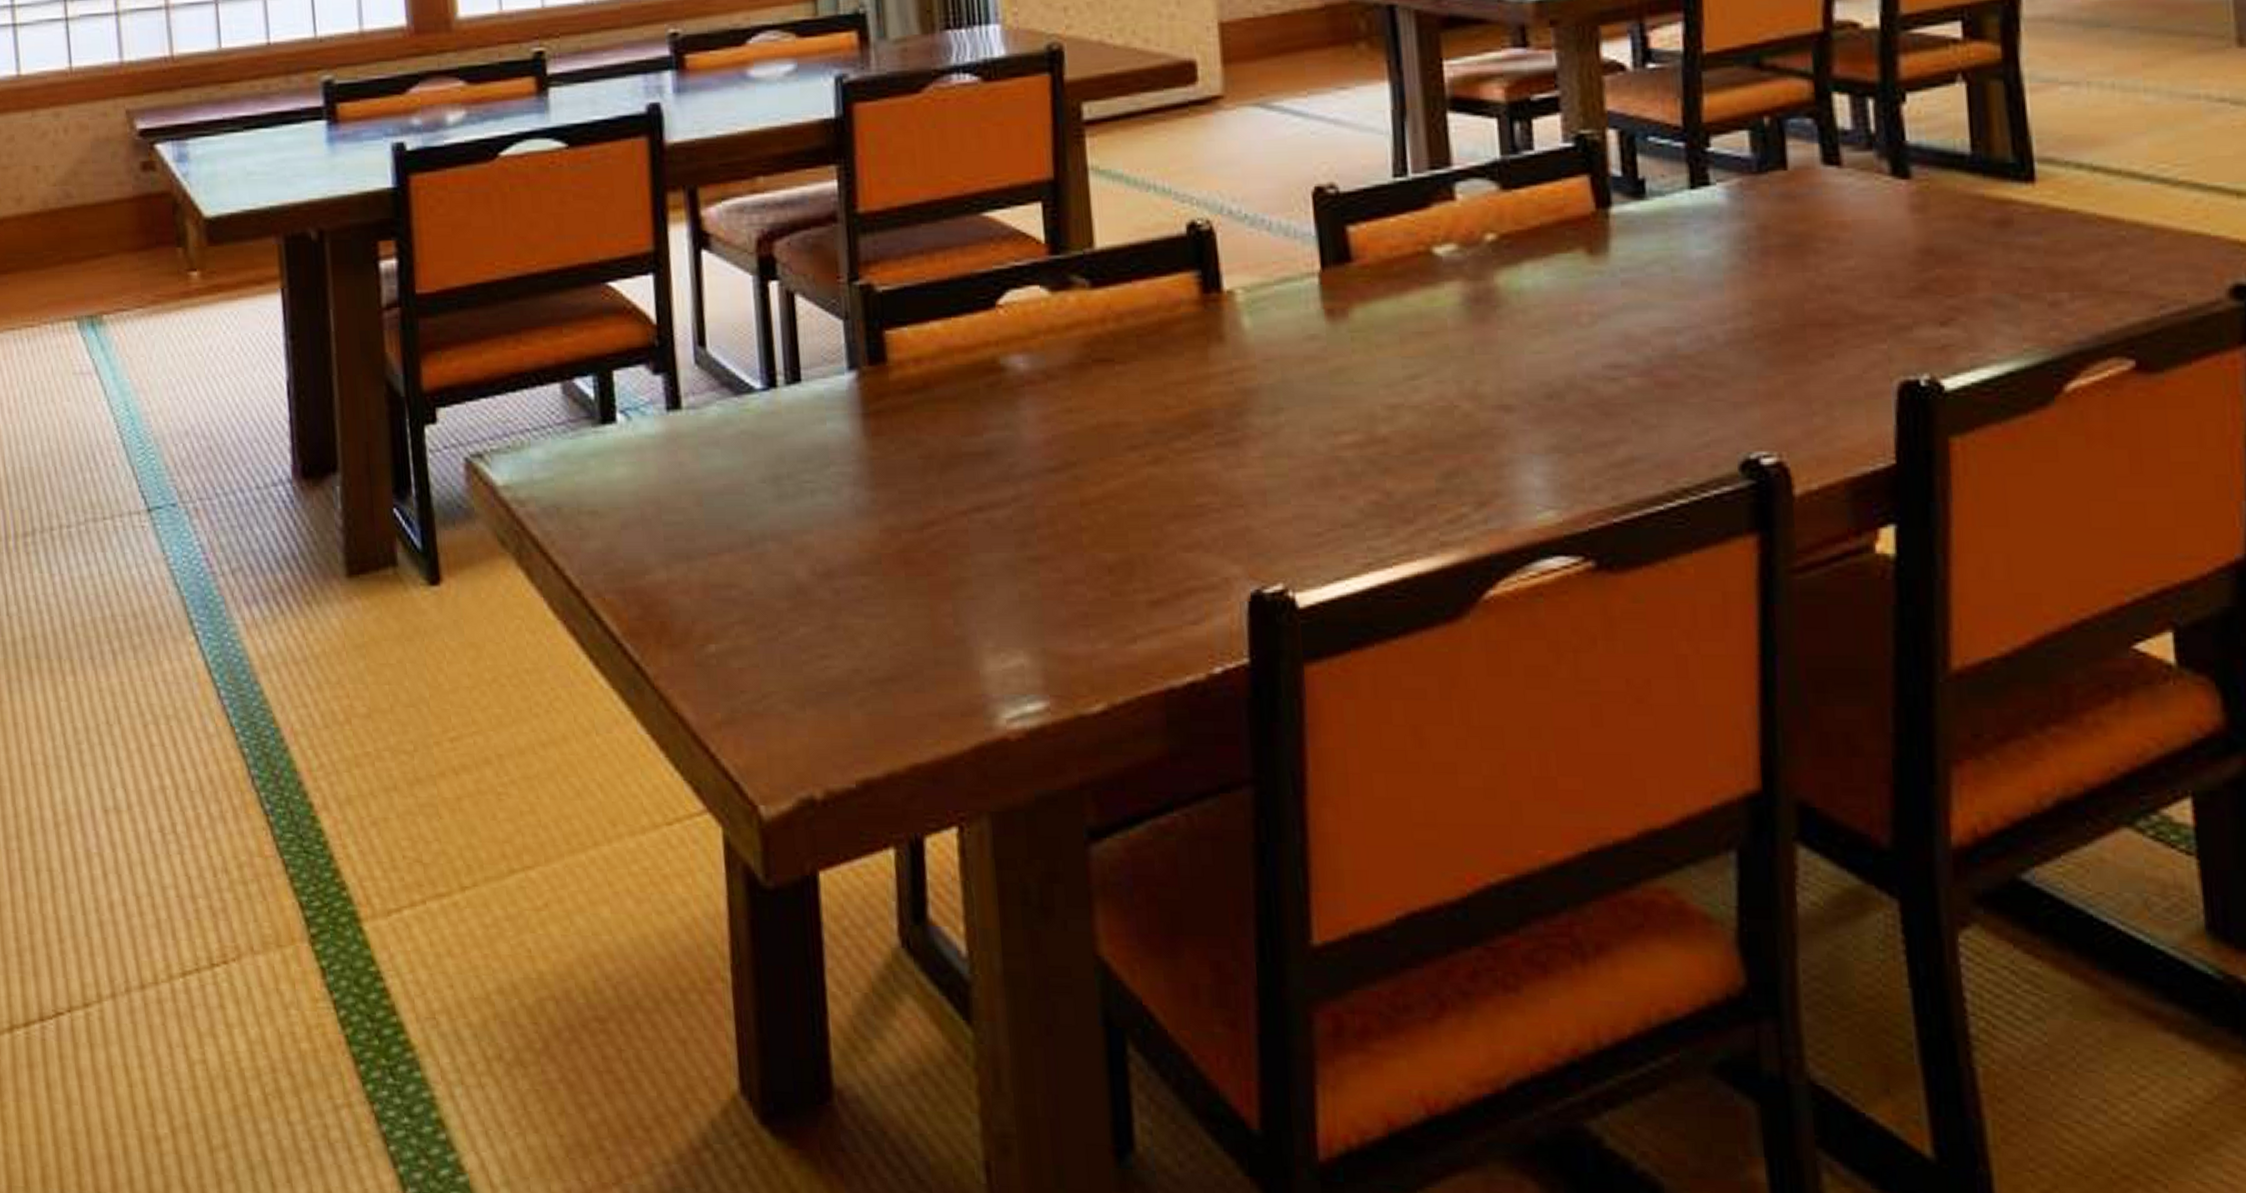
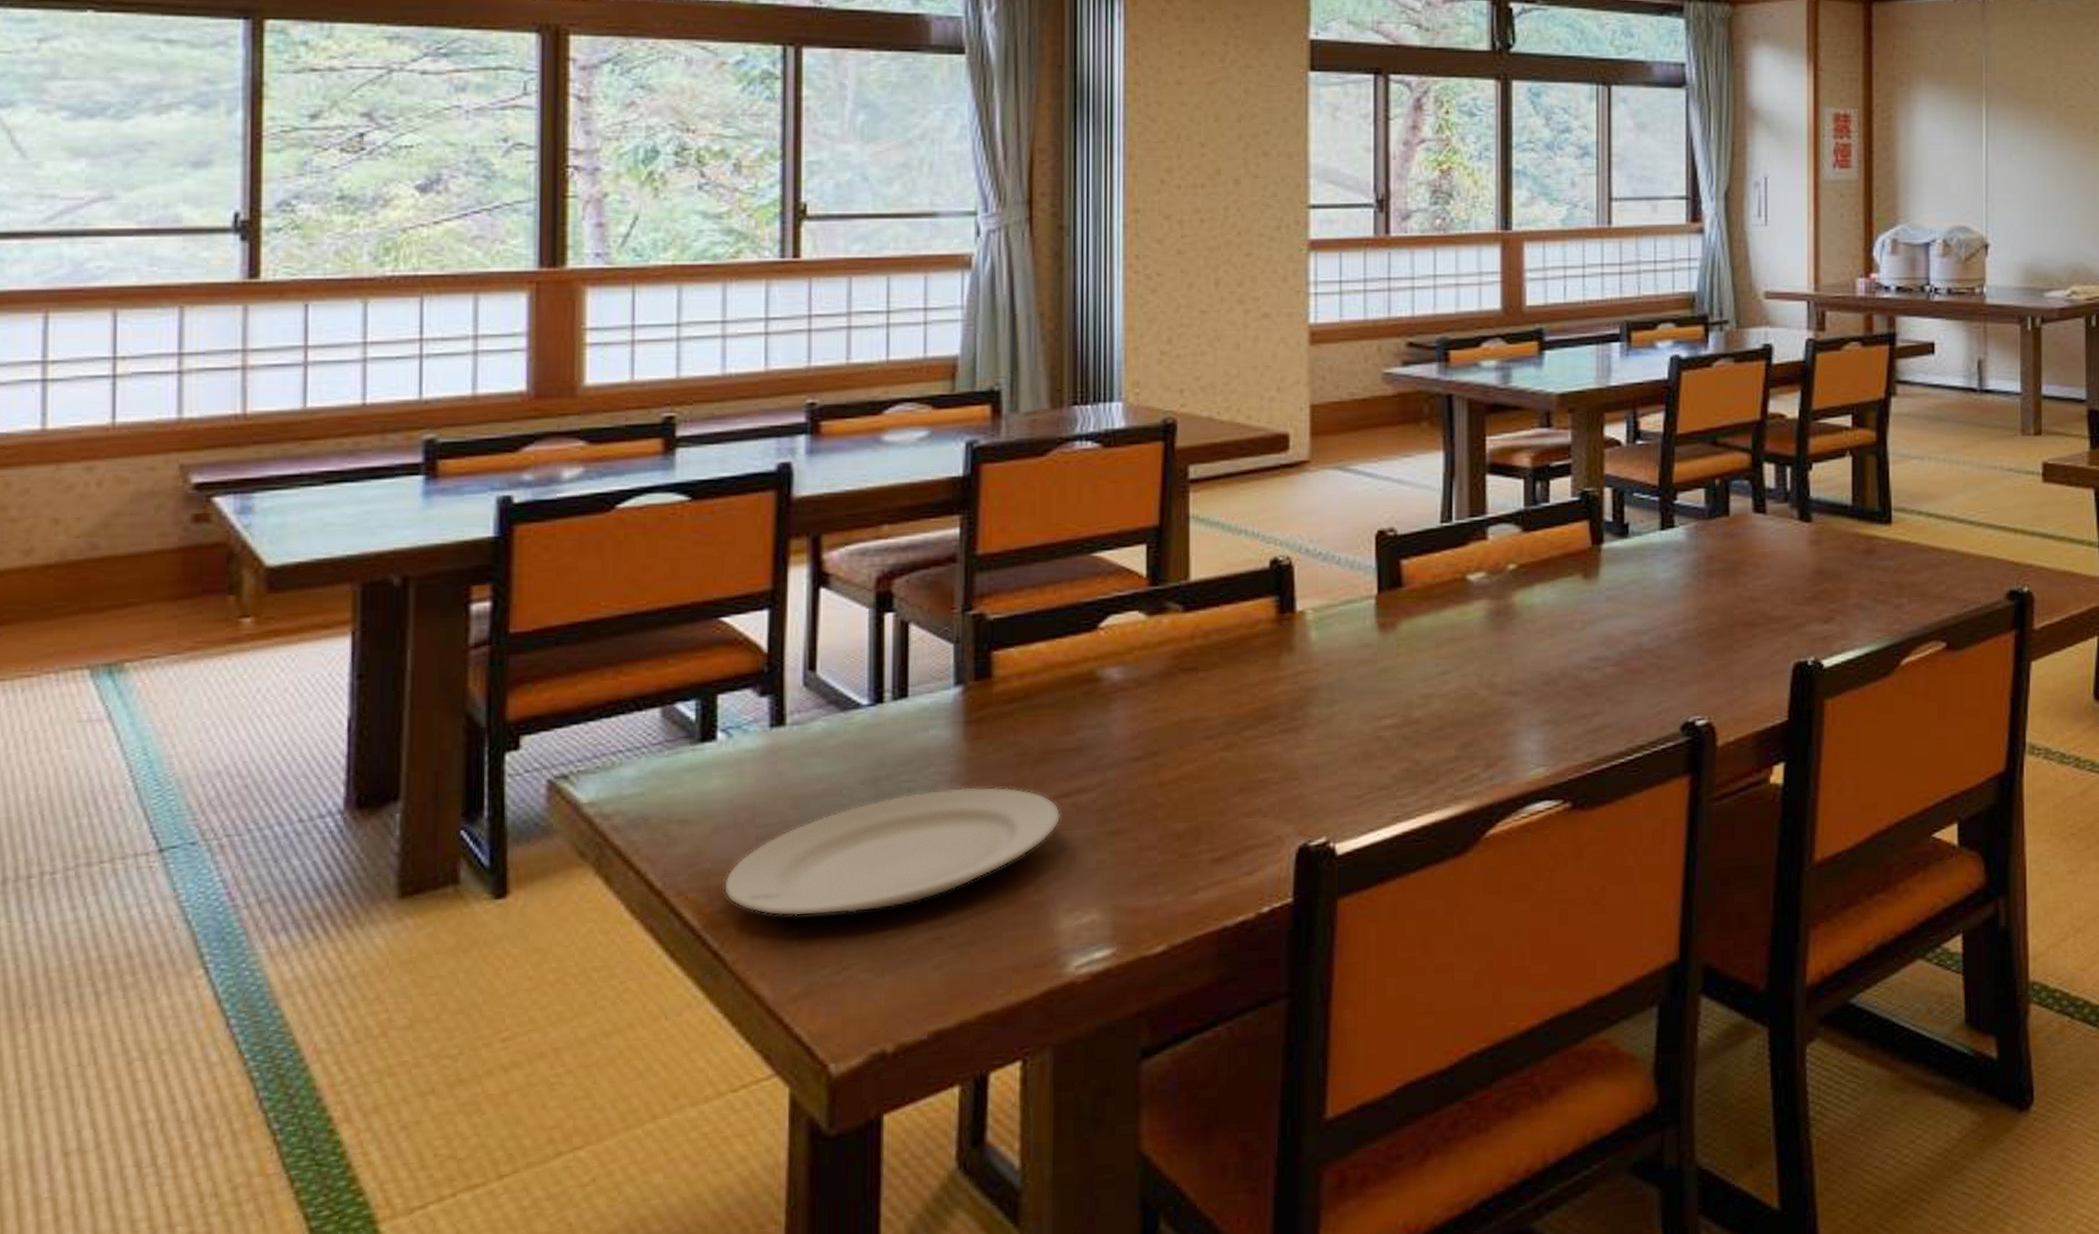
plate: none [637,493,976,632] -> present [723,786,1061,916]

